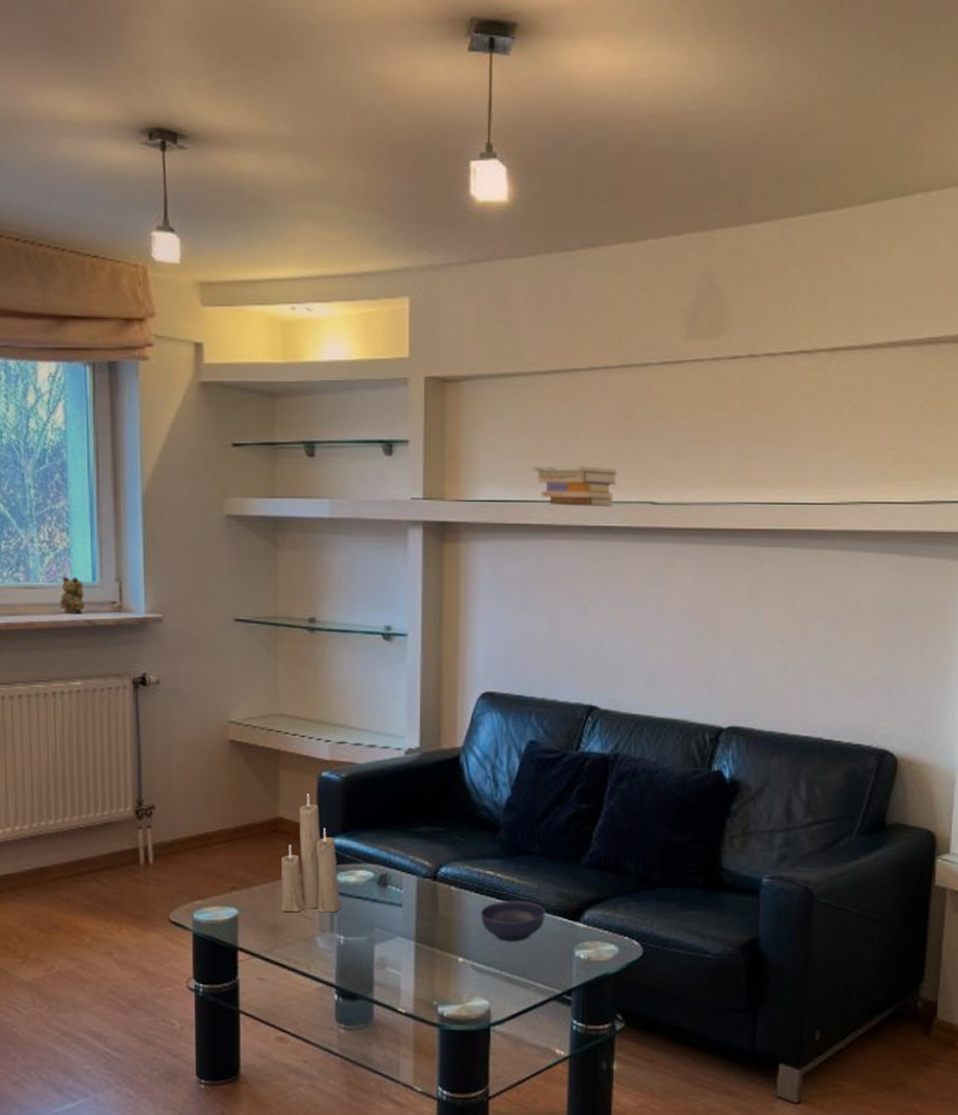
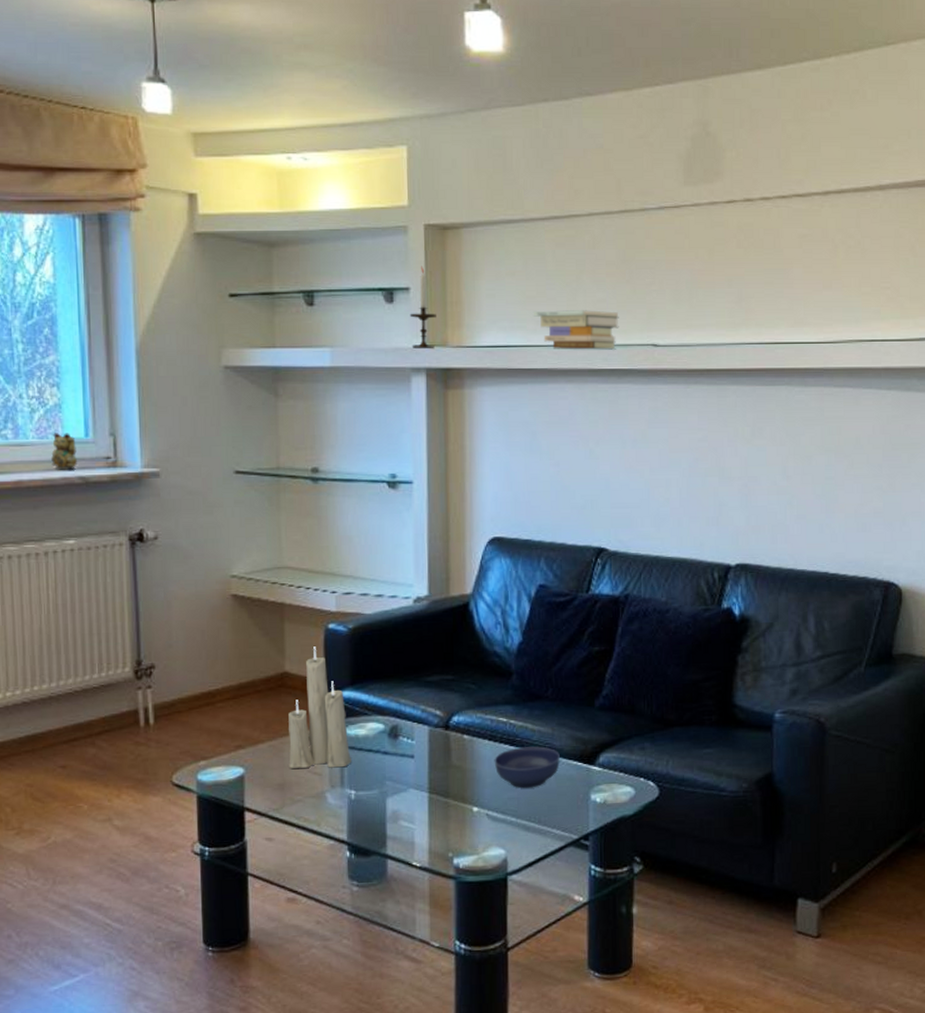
candlestick: none [408,418,434,503] -> present [409,266,436,350]

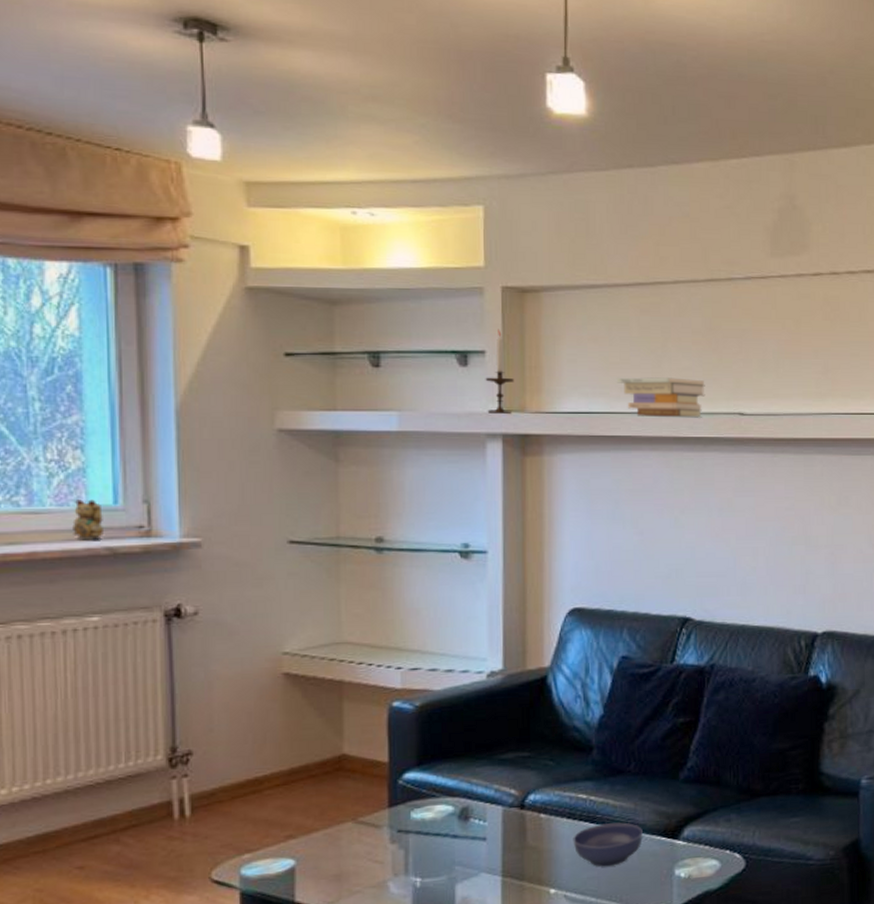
candle: present [288,646,351,768] -> none [345,726,417,858]

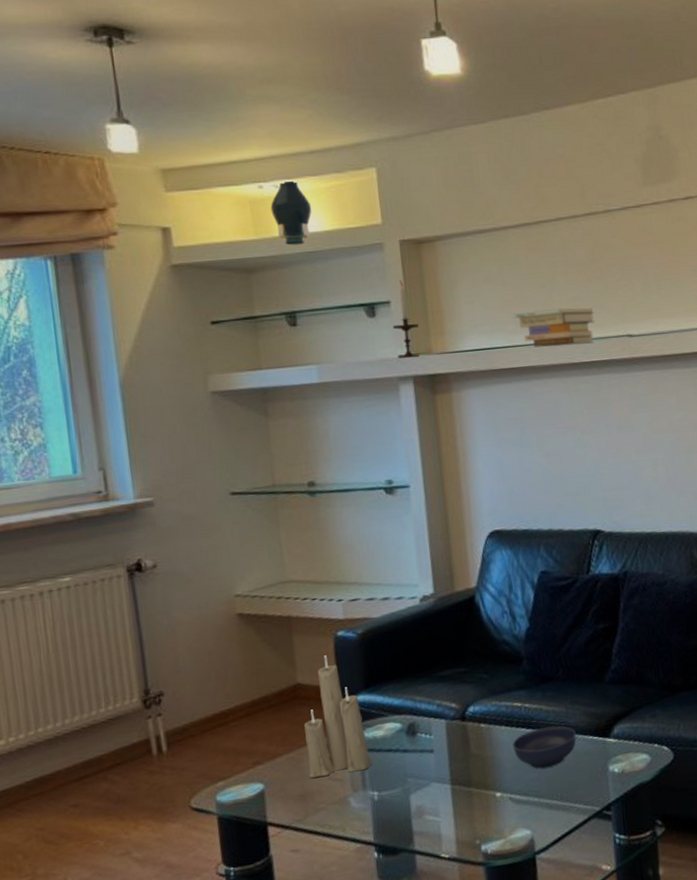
decorative figurine: present [72,499,103,540] -> none [39,471,67,509]
candle: none [345,726,417,858] -> present [304,655,372,778]
vase: none [363,210,408,280] -> present [270,181,312,246]

